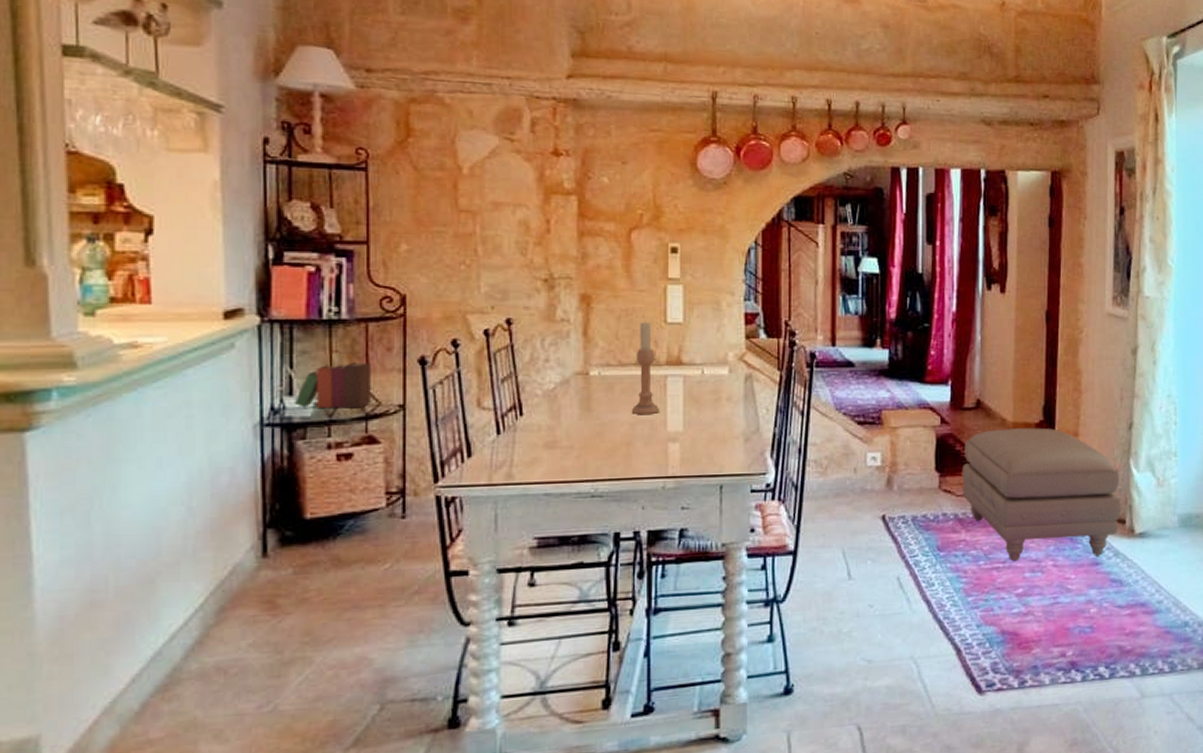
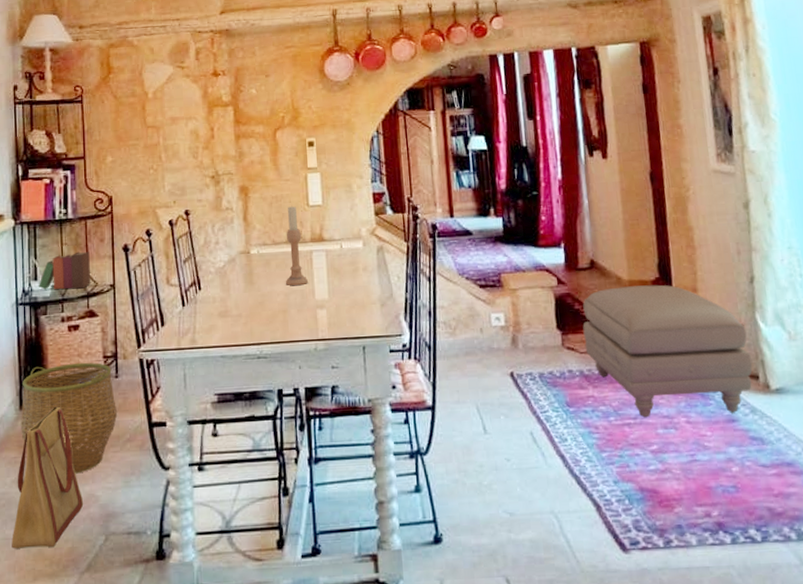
shopping bag: none [247,553,352,726] -> present [12,406,84,549]
basket: none [262,499,403,634] -> present [20,362,118,474]

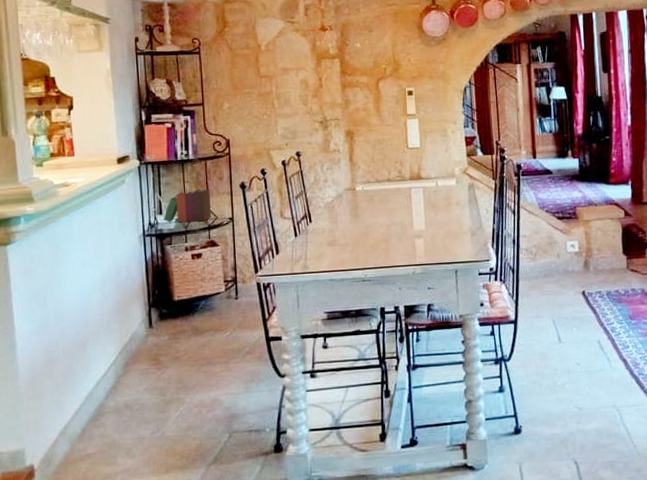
shopping bag: present [12,406,84,549] -> none [145,324,209,446]
basket: present [20,362,118,474] -> none [150,286,238,382]
candlestick: present [285,205,309,286] -> none [387,148,408,219]

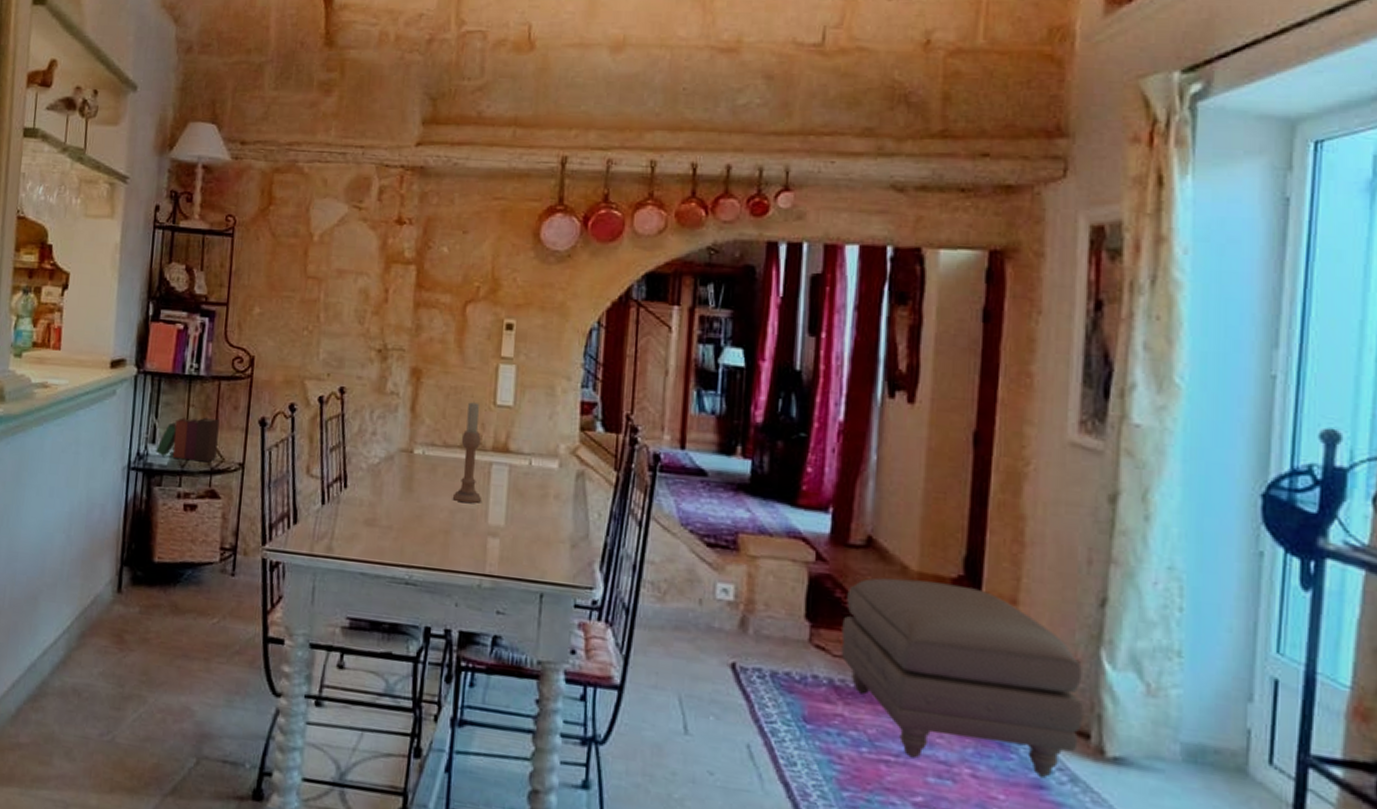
candlestick: none [387,148,408,219] -> present [452,401,483,504]

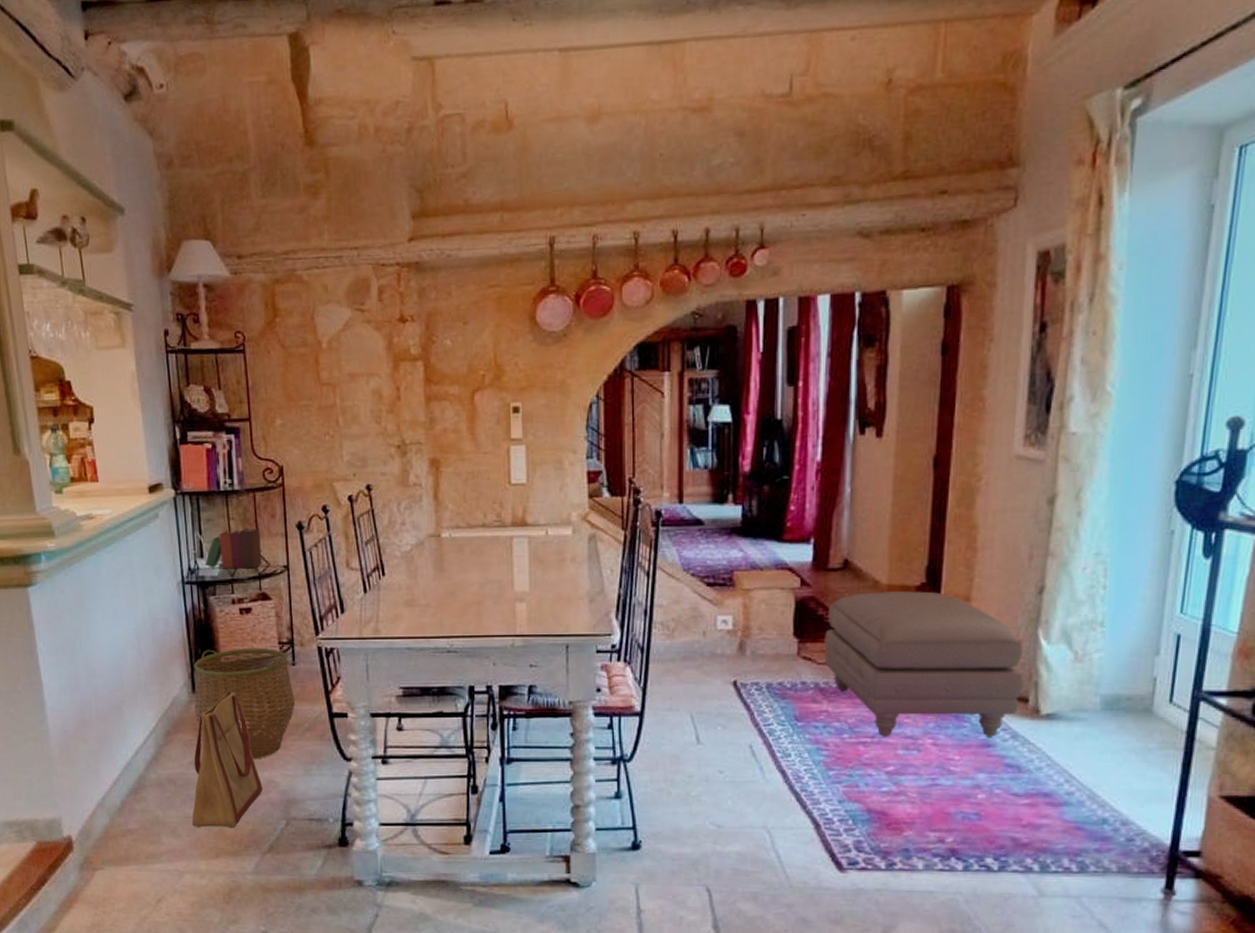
shopping bag: none [90,596,177,758] -> present [192,691,263,827]
basket: none [115,545,229,680] -> present [193,647,296,759]
candlestick: present [452,401,483,504] -> none [480,483,507,576]

